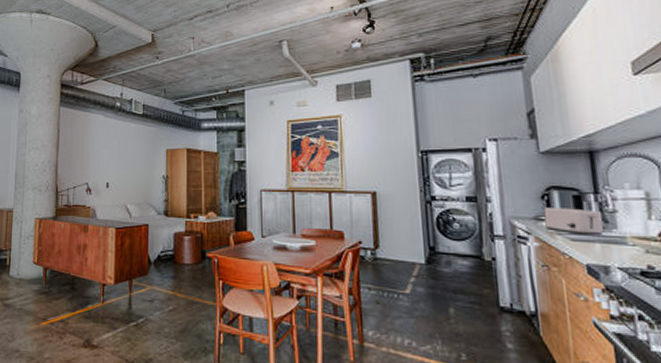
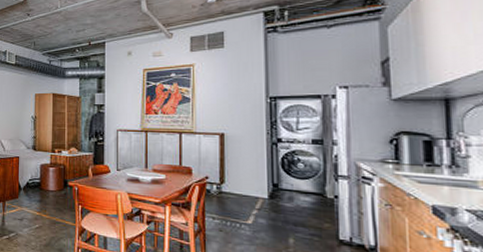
toaster: present [543,208,604,236] -> none [391,151,455,179]

